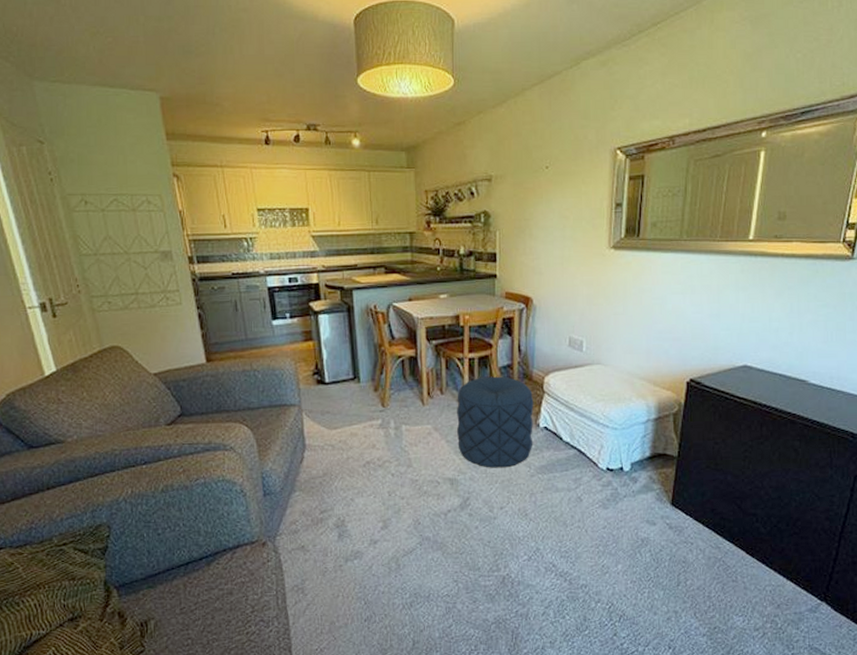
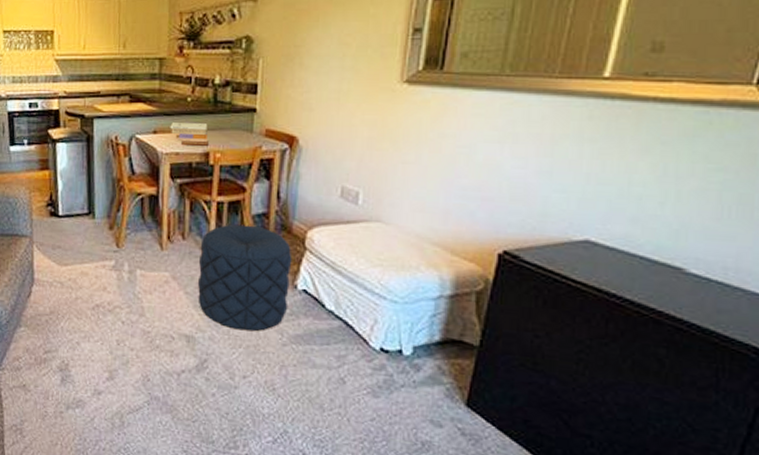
books: none [423,290,458,310] -> present [170,123,208,146]

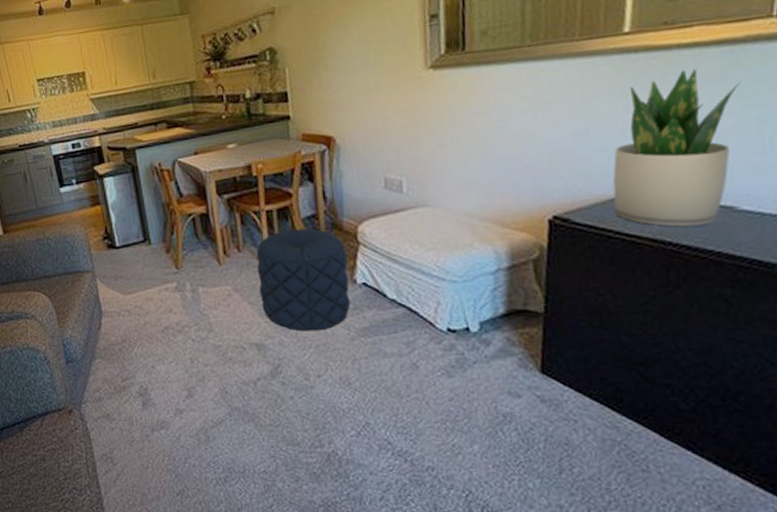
books: present [170,123,208,146] -> none [209,137,249,161]
planter: none [566,125,710,283] -> present [612,69,741,227]

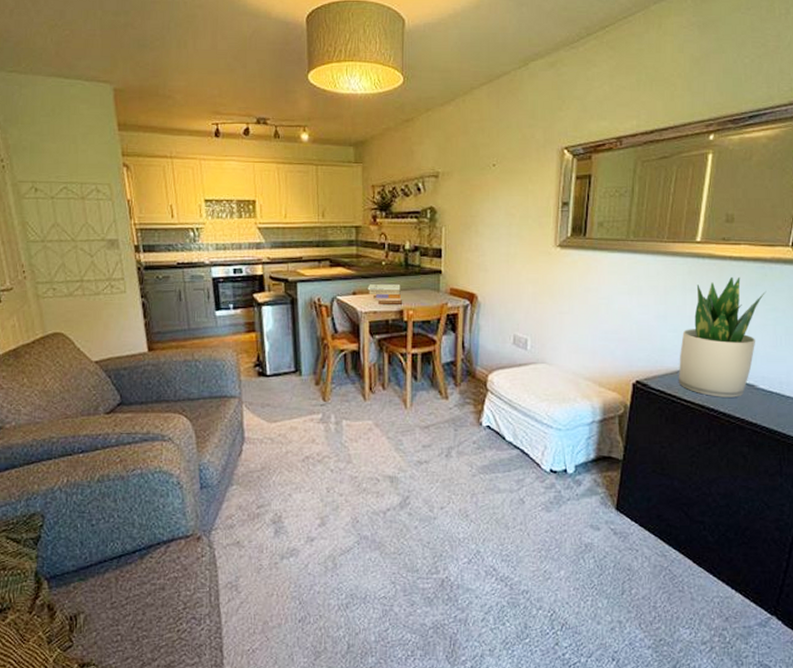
books: none [209,137,249,161] -> present [367,284,402,304]
pouf: present [256,228,350,332] -> none [398,373,477,467]

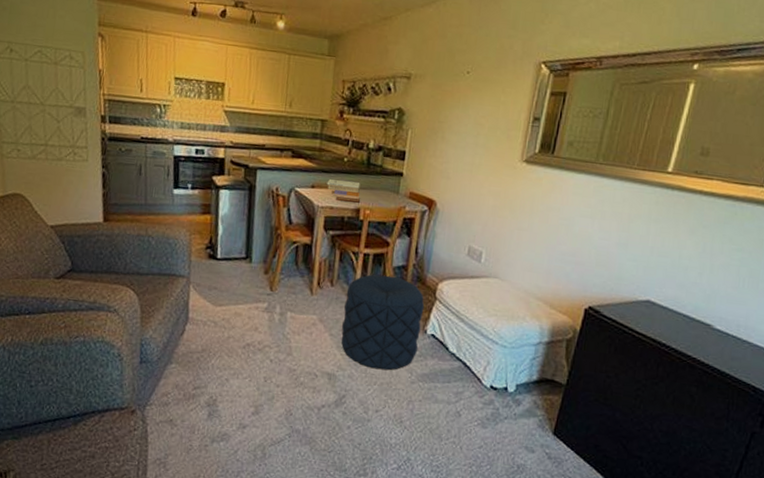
pouf: none [398,373,477,467] -> present [341,274,425,370]
planter: present [679,277,767,398] -> none [633,212,735,336]

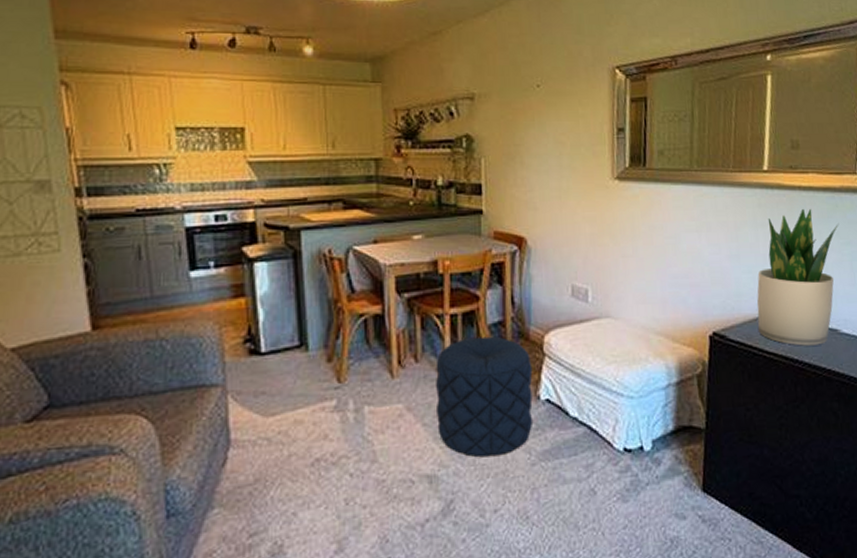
books: present [327,179,360,203] -> none [392,229,436,254]
planter: none [633,212,735,336] -> present [756,209,839,346]

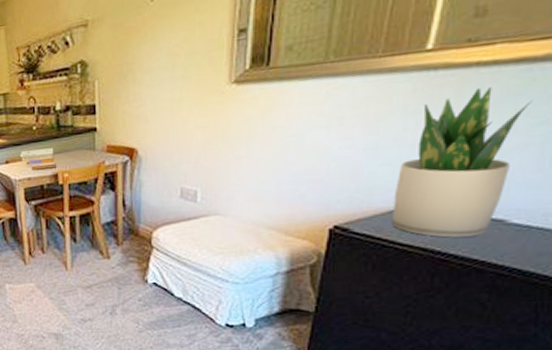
books: none [392,229,436,254] -> present [20,148,56,170]
pouf: present [436,336,533,458] -> none [59,233,141,324]

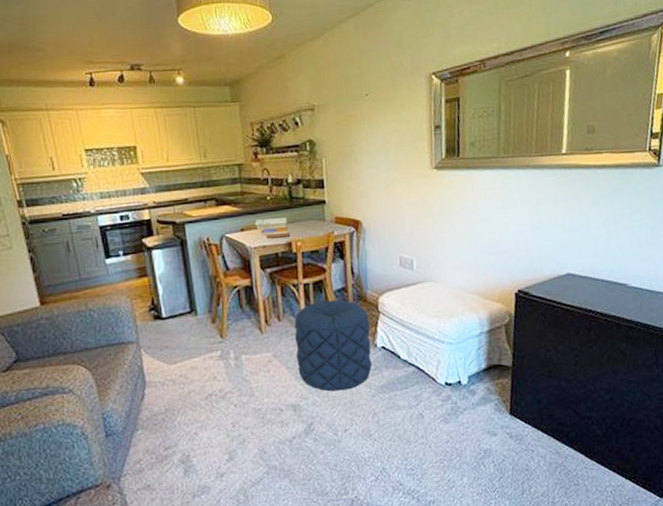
pouf: none [59,233,141,324] -> present [294,299,372,392]
planter: present [393,87,533,238] -> none [555,184,630,299]

